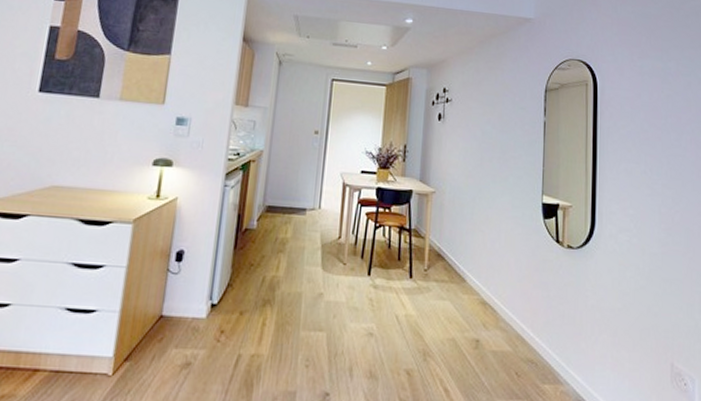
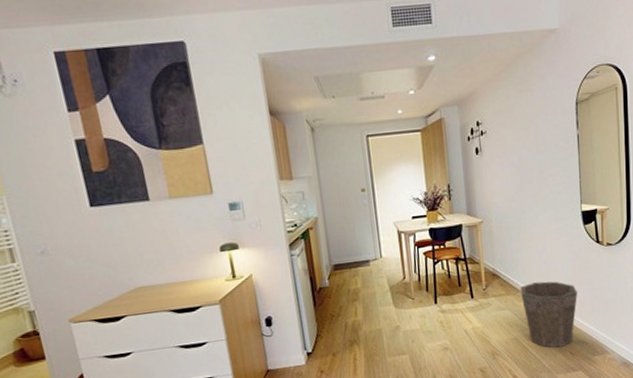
waste bin: none [465,274,530,363] -> present [520,281,577,348]

